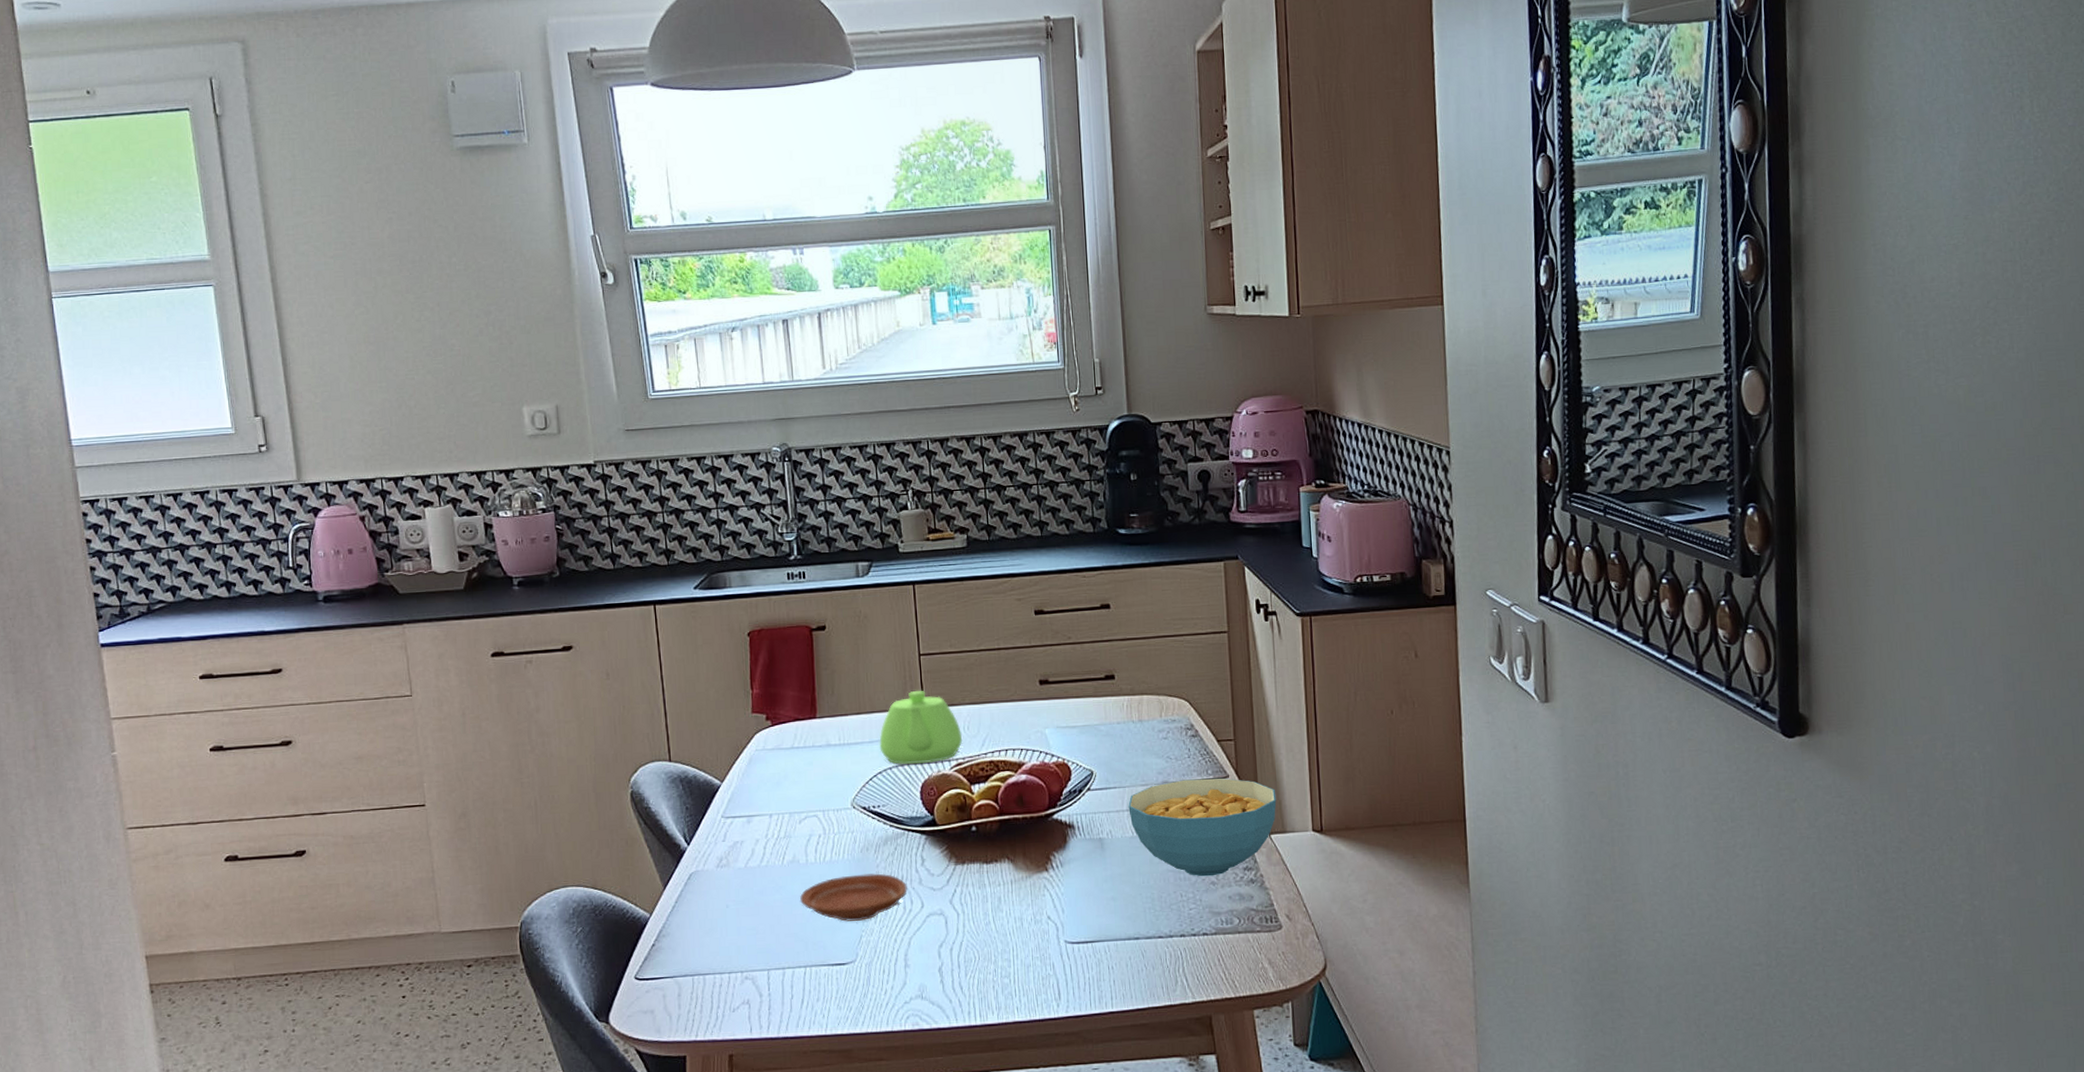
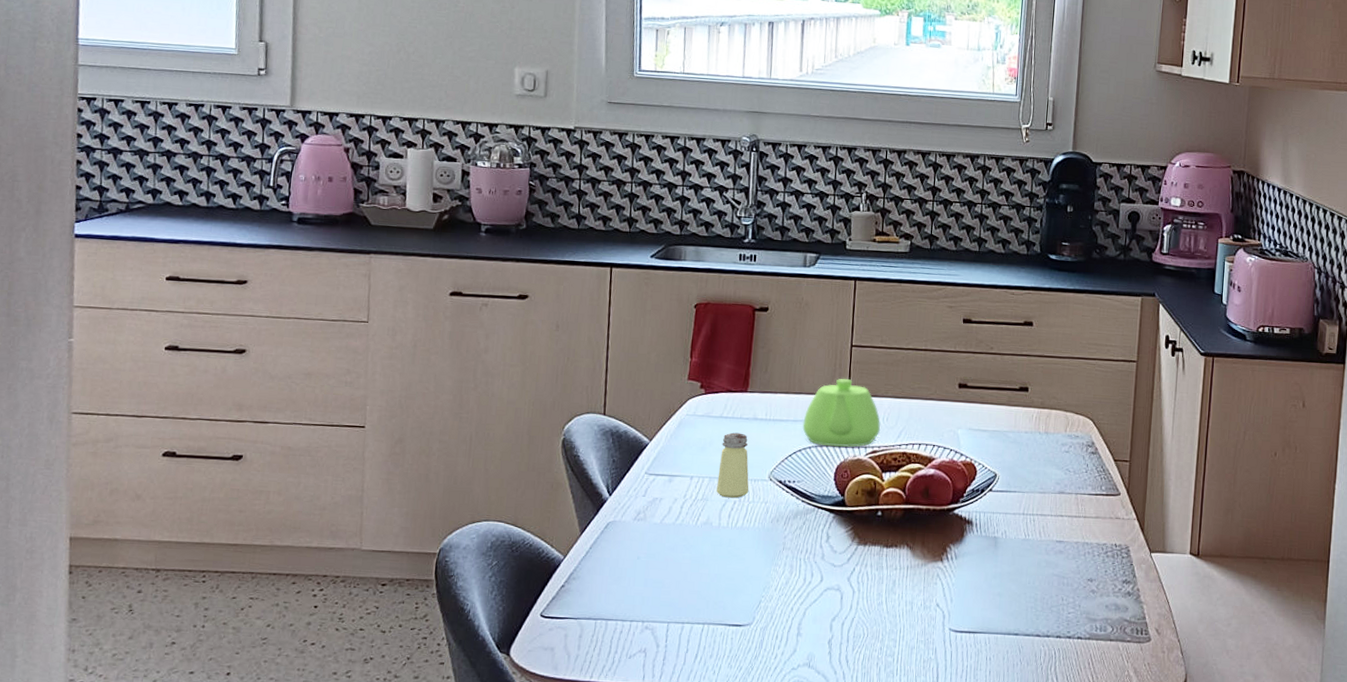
saltshaker: none [797,762,833,832] -> present [716,432,749,498]
plate: present [799,873,908,922] -> none [707,543,810,587]
cereal bowl: present [1128,777,1277,877] -> none [1024,492,1161,585]

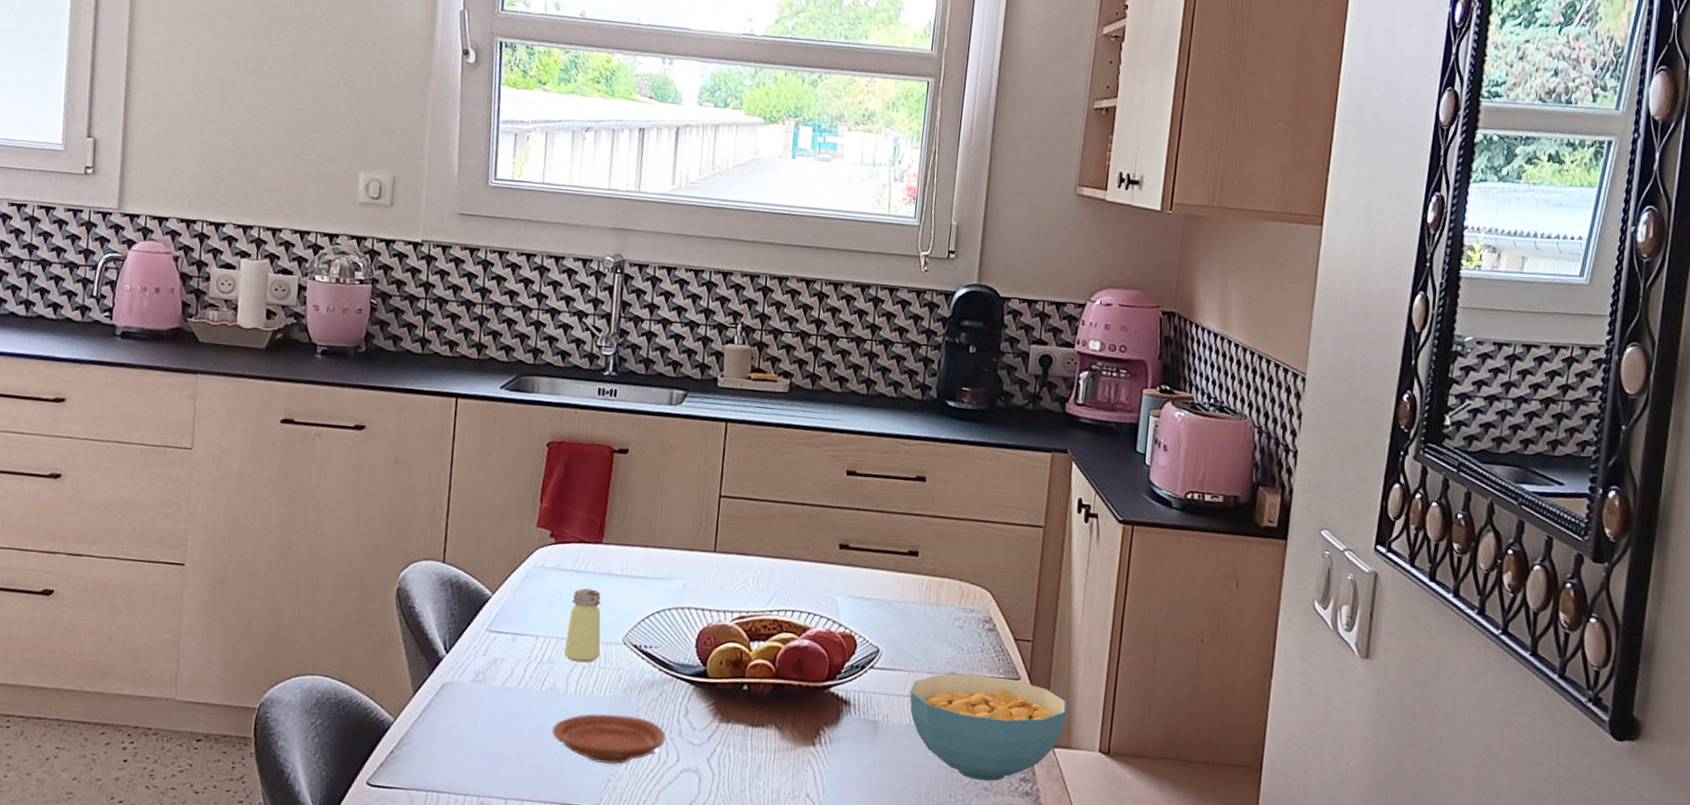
plate: none [707,543,810,587] -> present [551,714,666,764]
teapot: present [802,378,881,448] -> none [662,532,750,612]
cereal bowl: none [1024,492,1161,585] -> present [910,674,1067,782]

